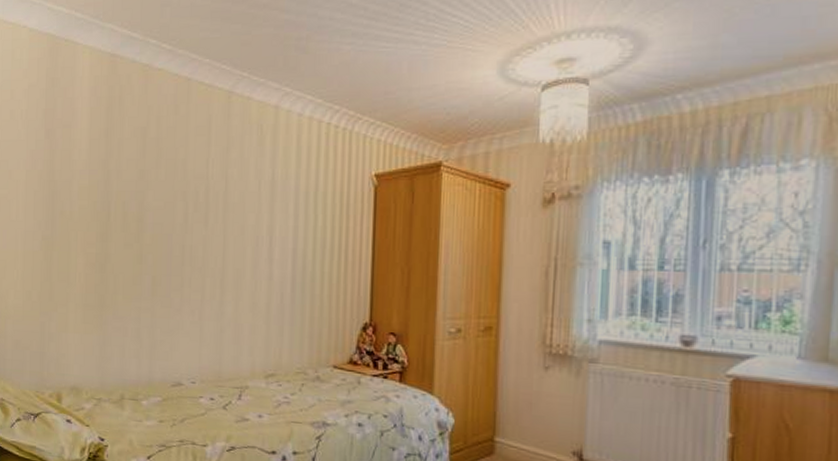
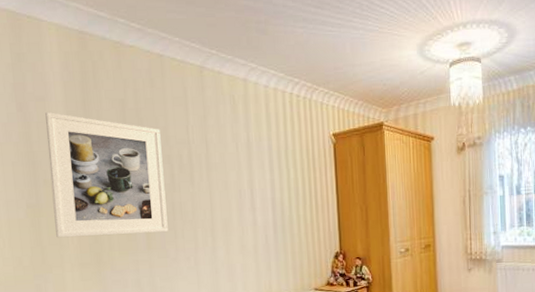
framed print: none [65,140,179,278] -> present [45,112,168,238]

